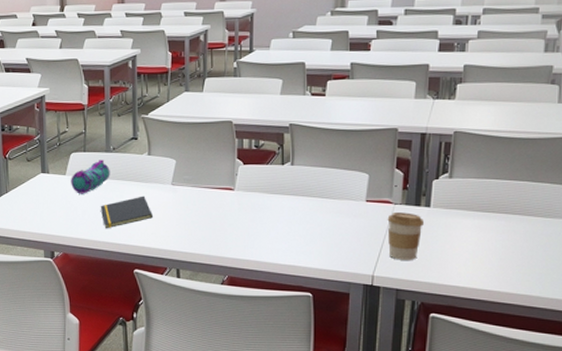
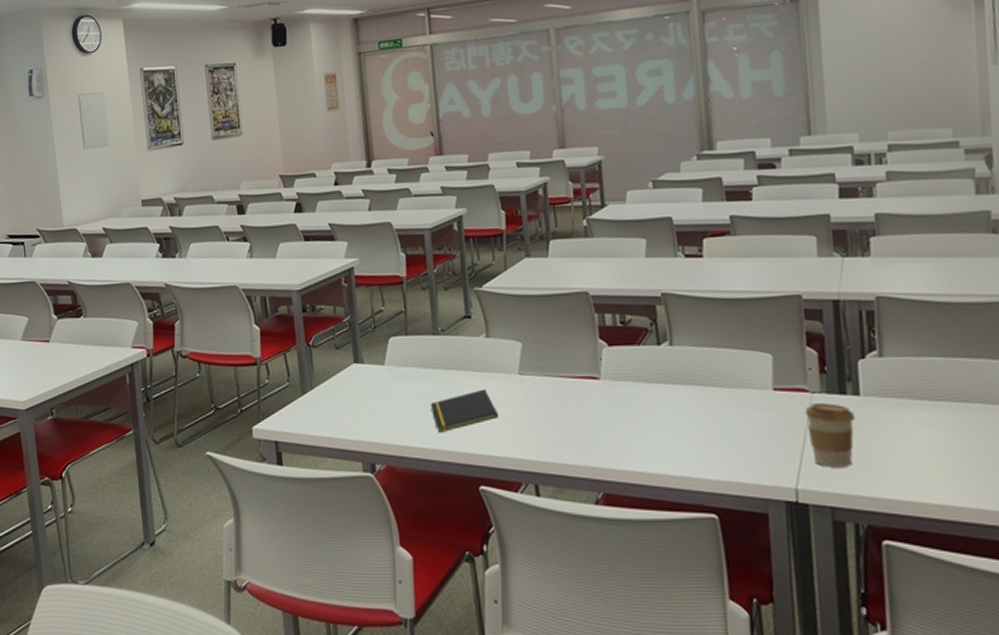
pencil case: present [71,159,110,194] -> none [391,344,440,389]

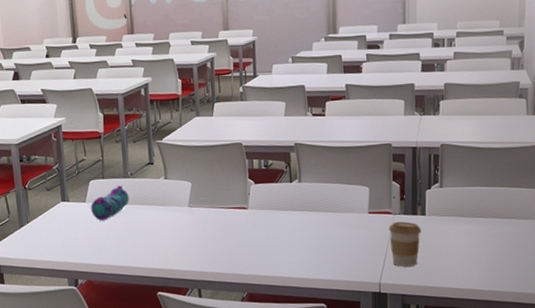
pencil case: none [391,344,440,389] -> present [91,185,129,221]
notepad: present [430,389,500,433] -> none [121,219,174,254]

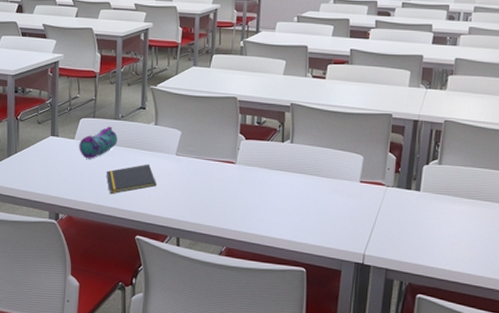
notepad: none [121,219,174,254] -> present [106,164,157,194]
coffee cup: present [388,221,421,267] -> none [379,193,414,241]

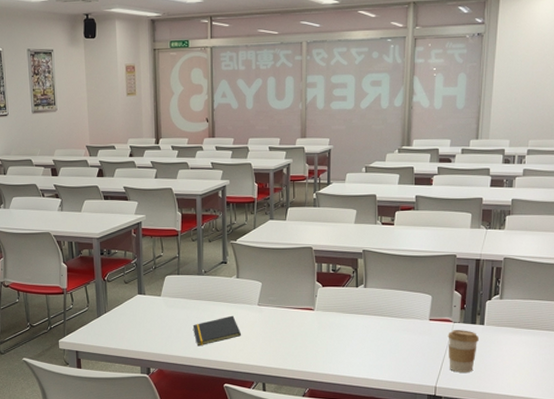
pencil case: present [79,126,118,159] -> none [165,282,202,314]
coffee cup: none [379,193,414,241] -> present [448,329,479,373]

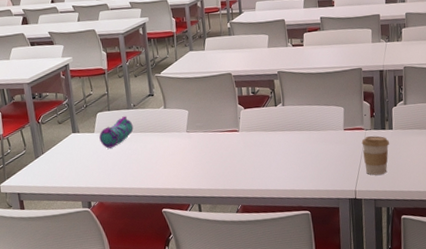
pencil case: none [165,282,202,314] -> present [99,116,134,149]
notepad: present [192,315,242,347] -> none [127,144,175,177]

